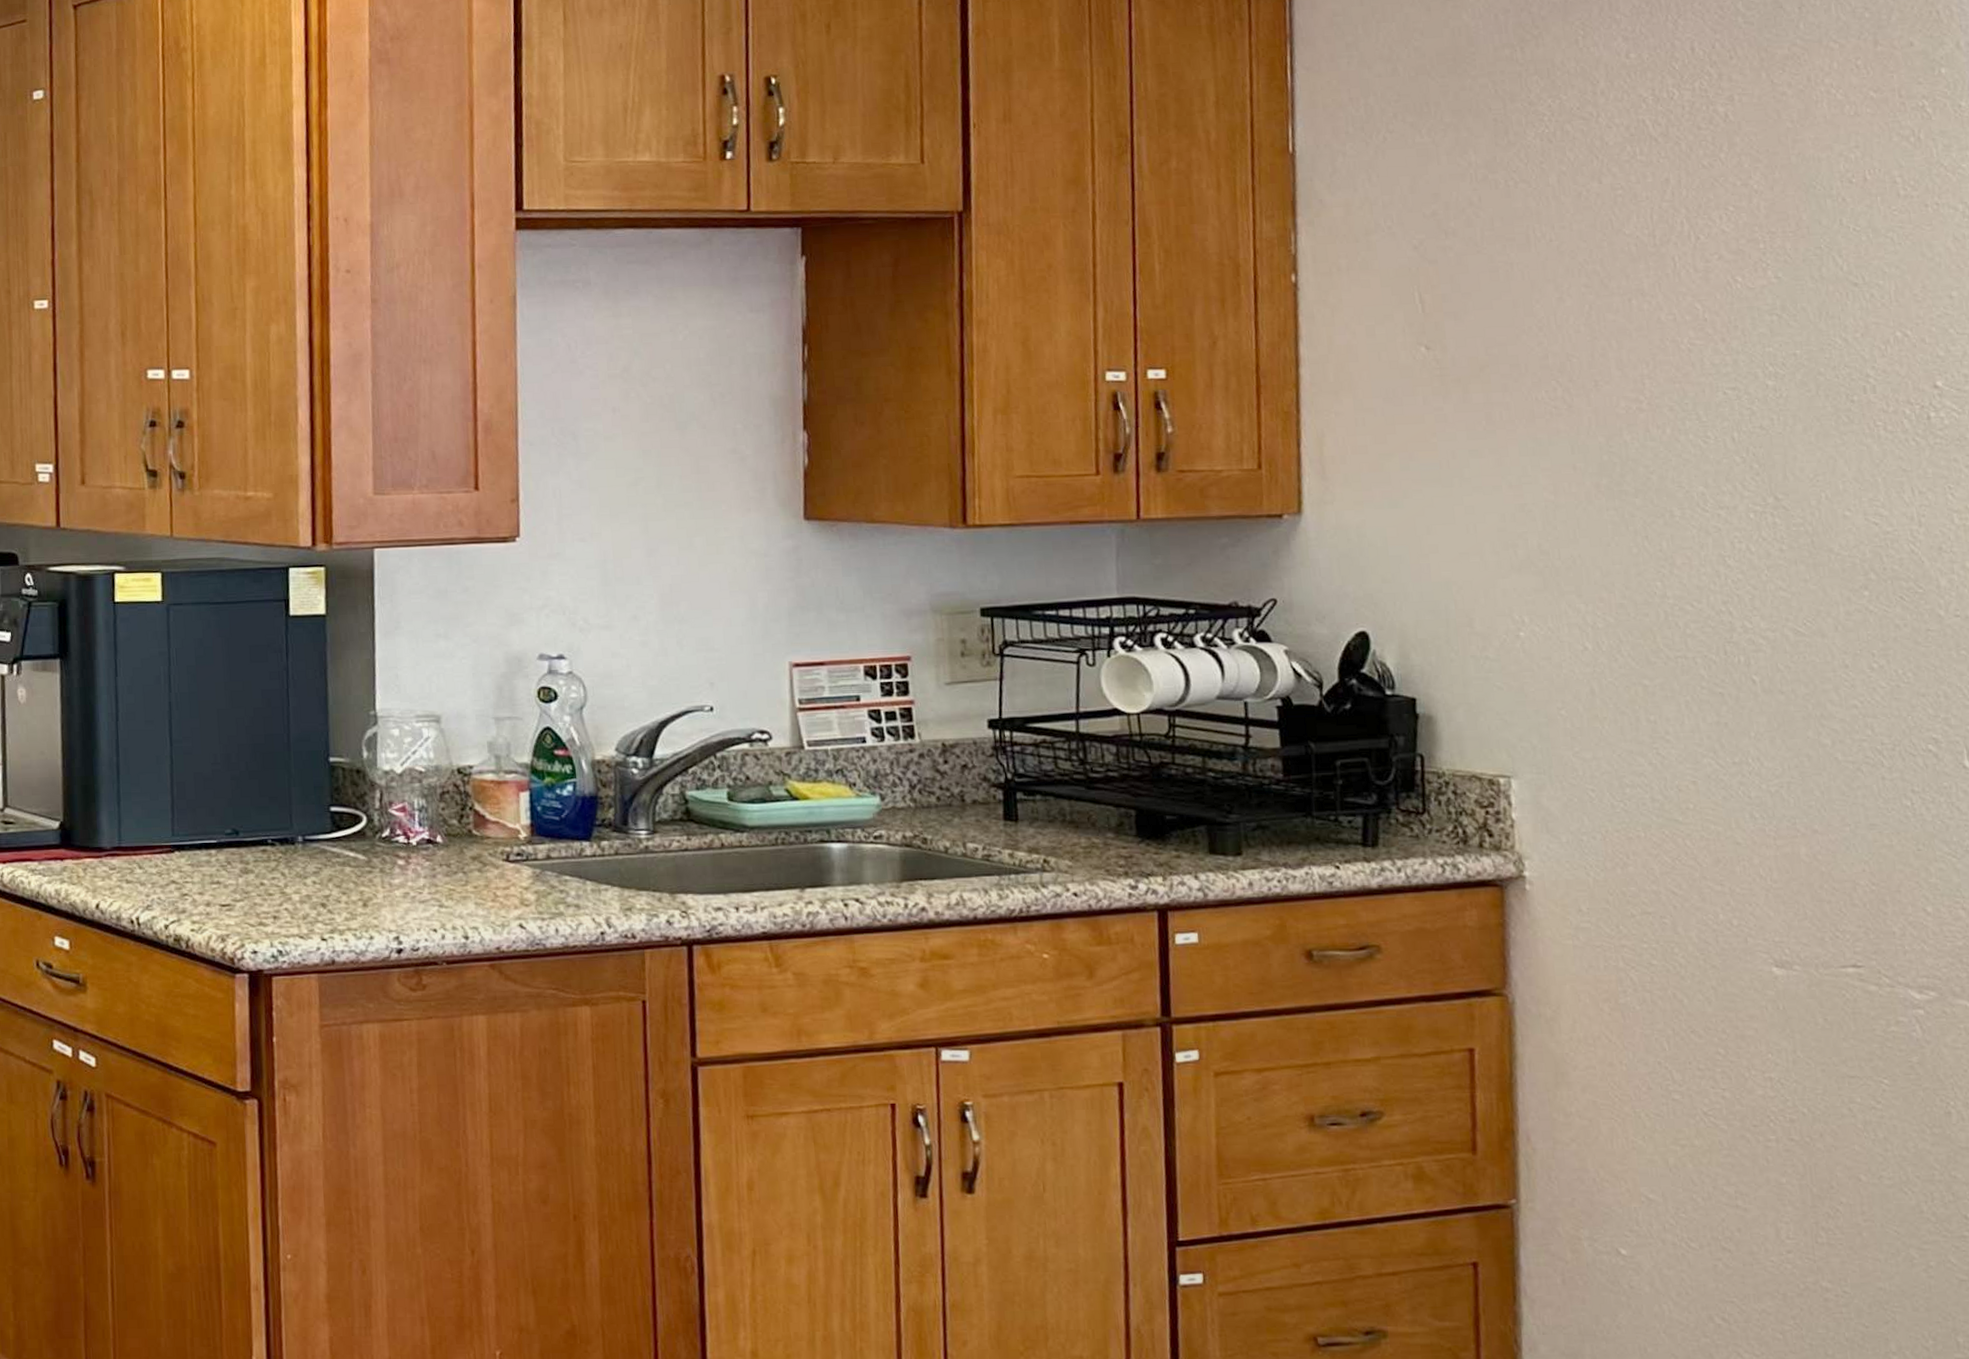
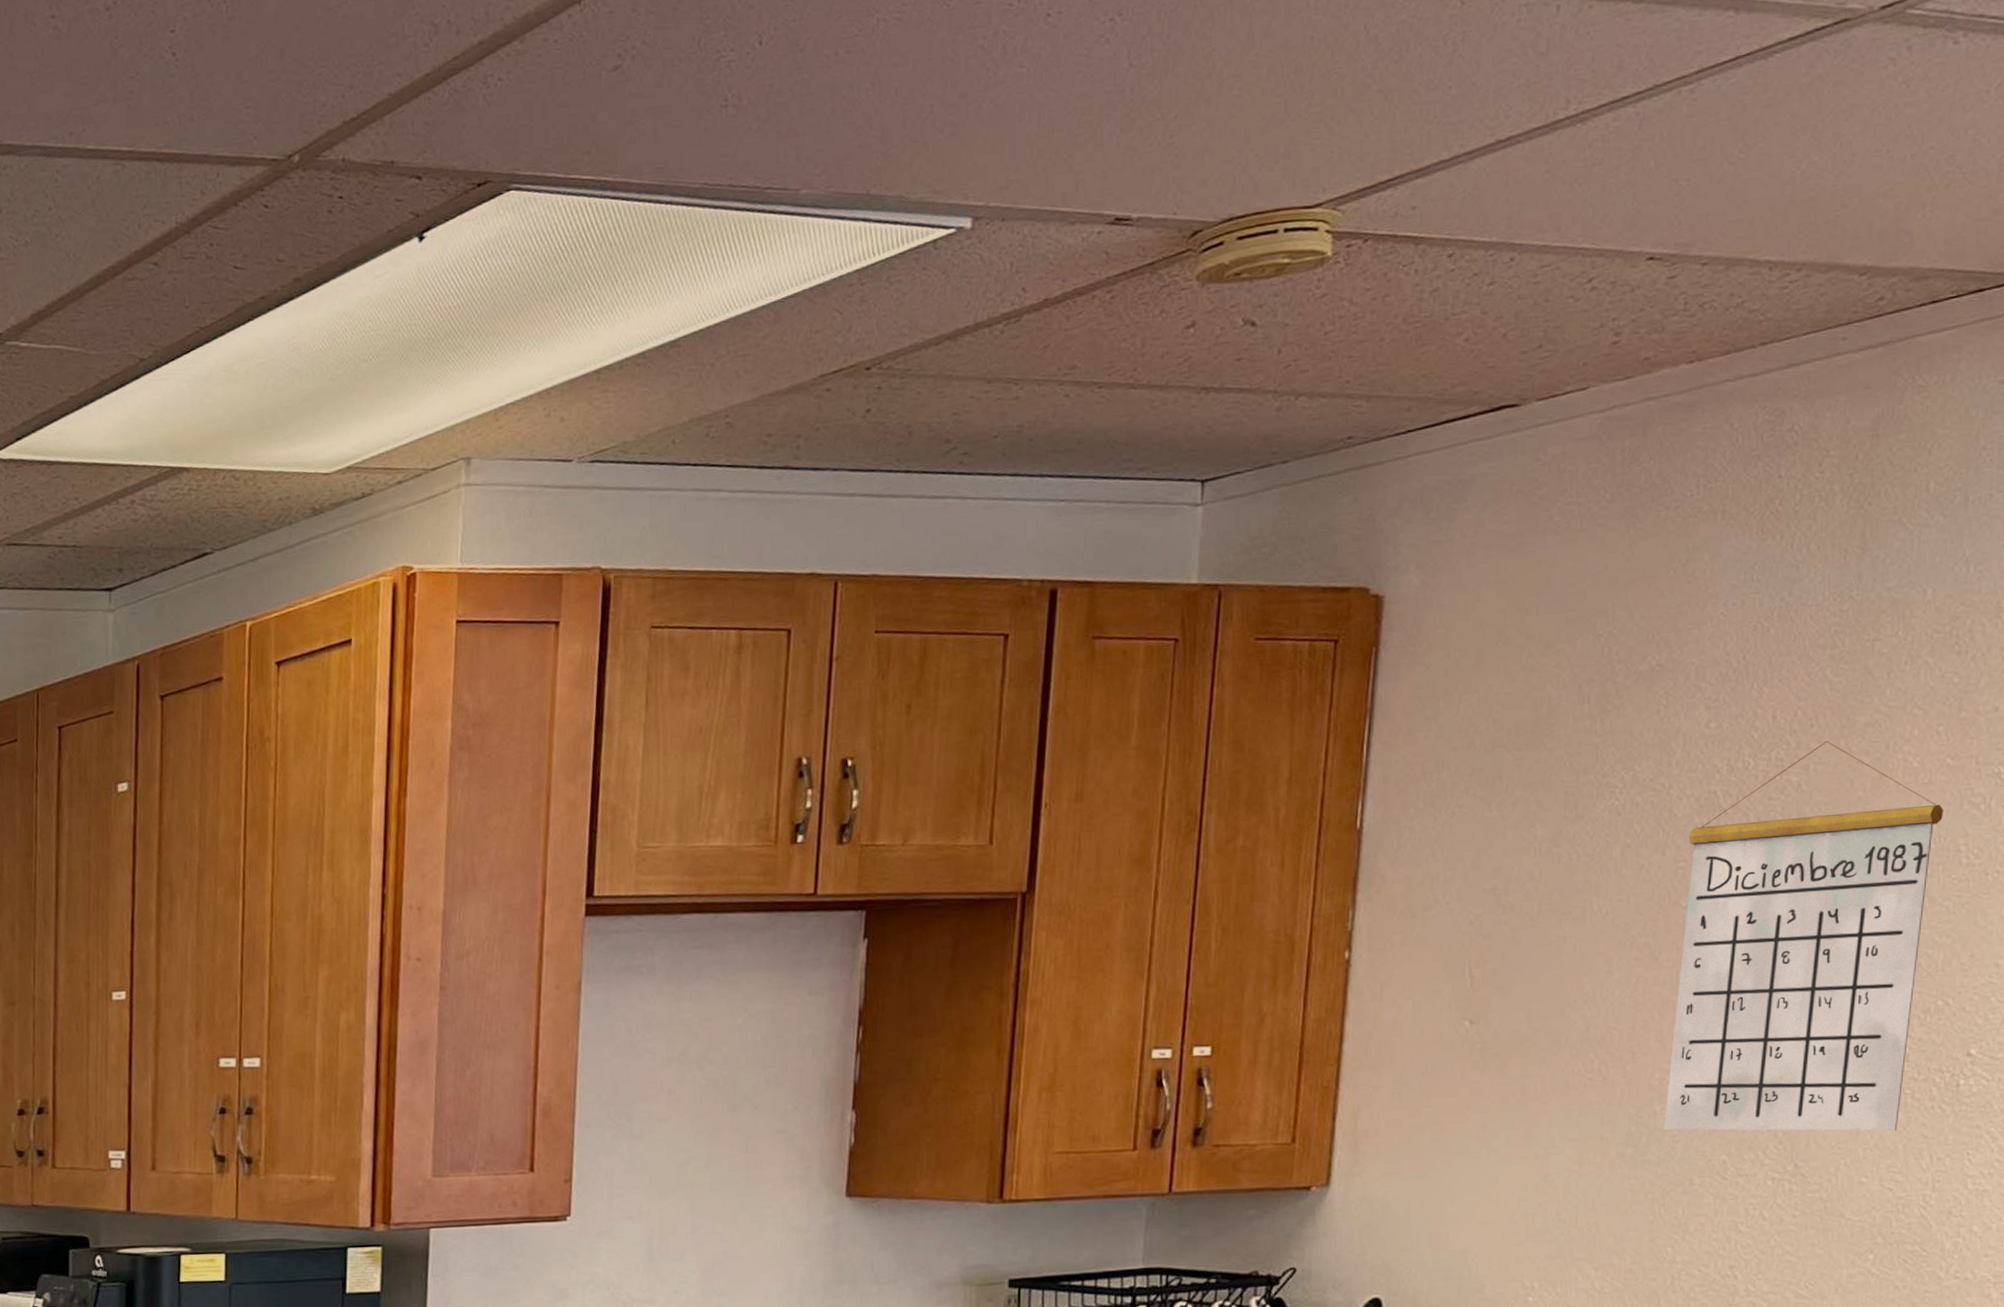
calendar: none [1623,72,1874,464] -> present [1663,740,1943,1131]

